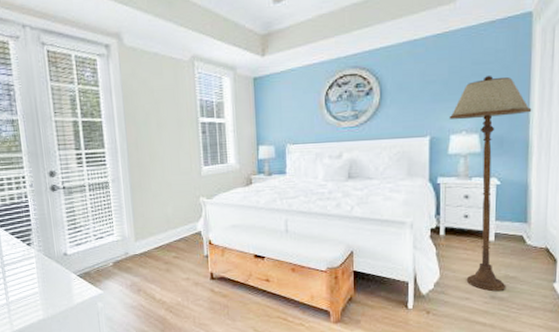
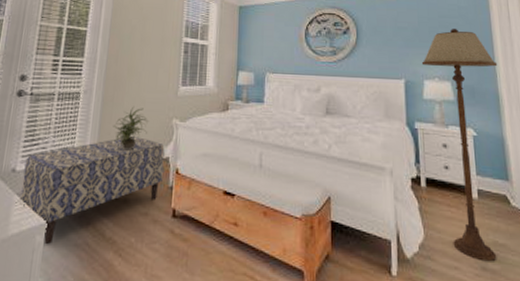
bench: none [73,215,198,309] -> present [20,135,165,245]
potted plant: none [145,189,178,229] -> present [113,106,148,151]

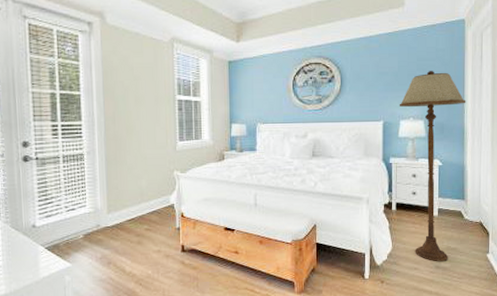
bench: present [20,135,165,245] -> none [43,188,170,283]
potted plant: present [113,106,148,151] -> none [119,162,152,201]

